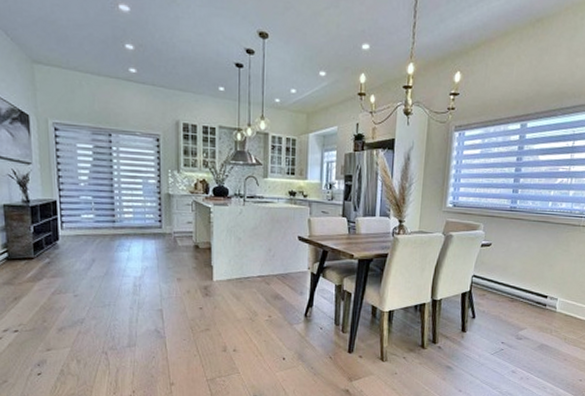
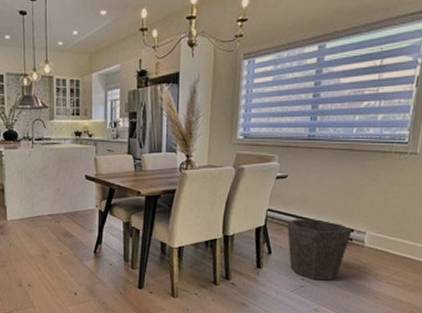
waste bin: none [489,285,546,344] -> present [286,219,352,281]

